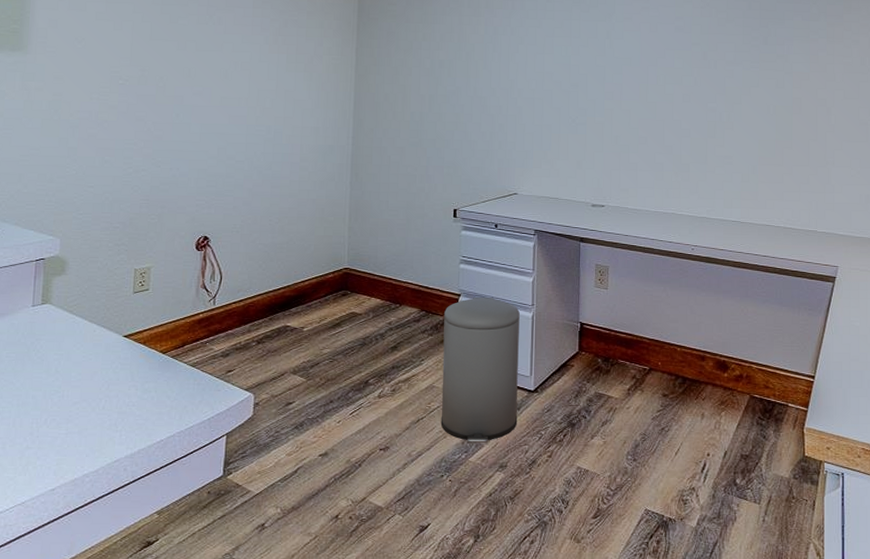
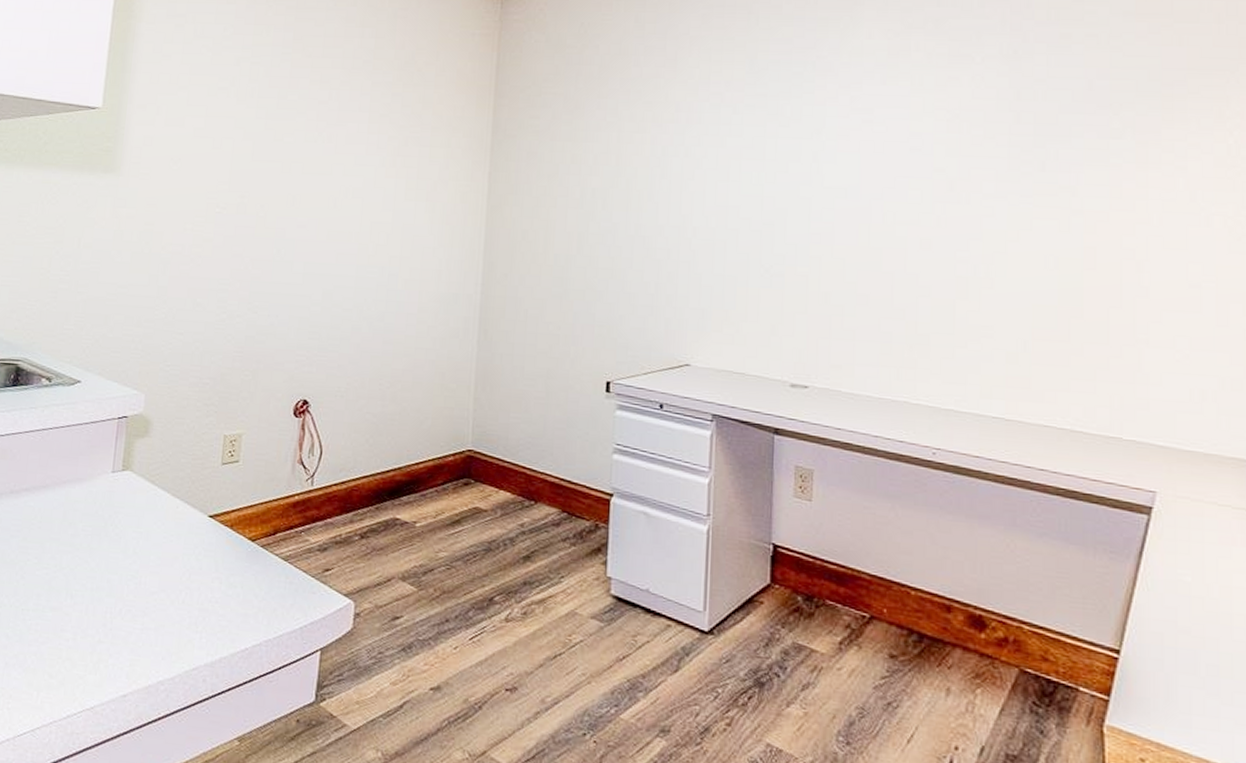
pedal bin: present [440,297,520,444] -> none [584,499,691,697]

